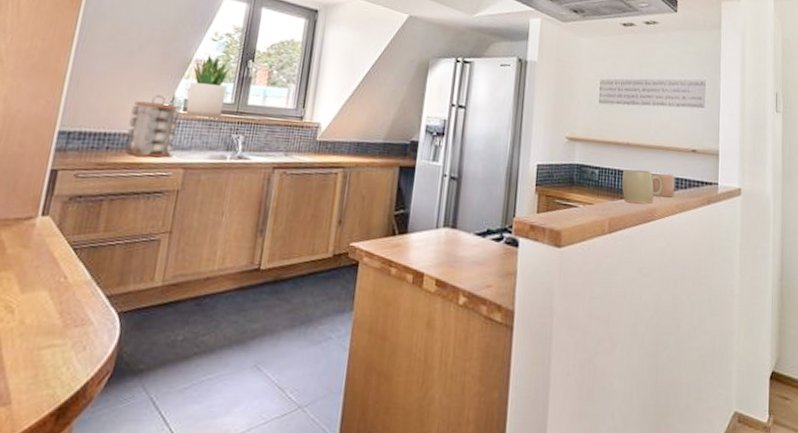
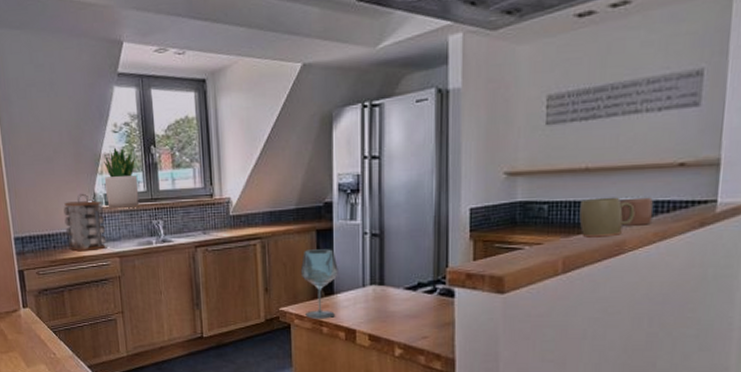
wine glass: none [376,185,415,259] -> present [300,249,338,319]

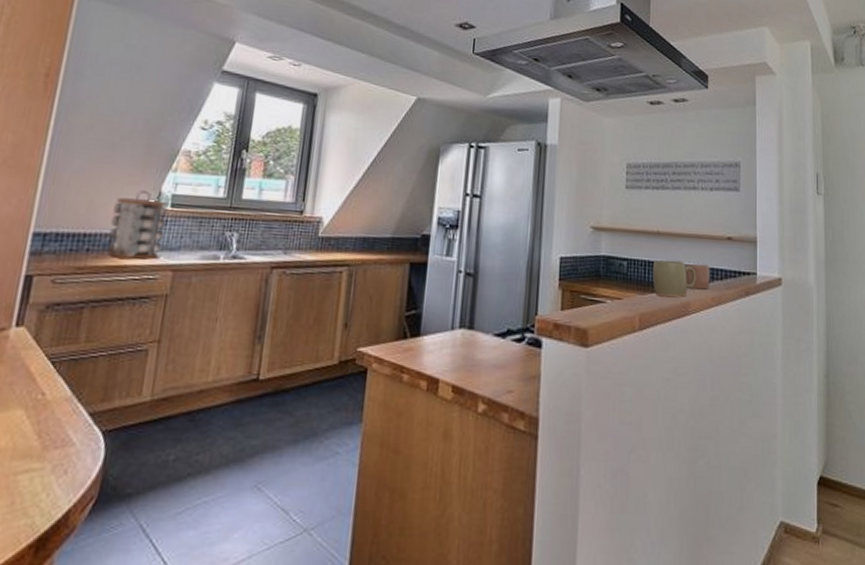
planter: present [104,146,139,208] -> none [174,145,223,214]
wine glass: present [300,249,338,319] -> none [386,283,428,365]

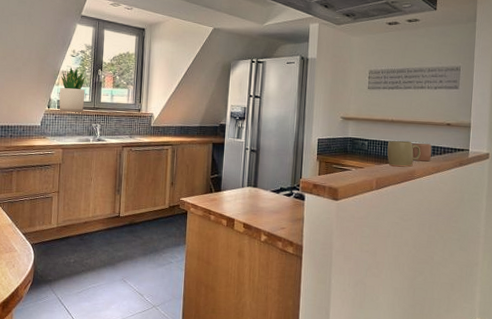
spice rack: present [106,190,168,261] -> none [22,97,56,142]
planter: none [174,145,223,214] -> present [59,67,86,113]

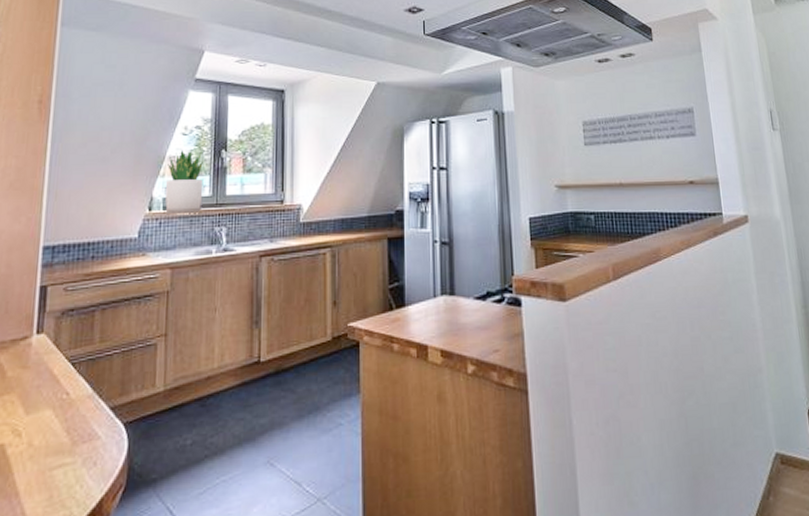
mug: present [387,140,421,167] -> none [619,209,664,246]
cup: present [411,143,432,162] -> none [649,210,677,236]

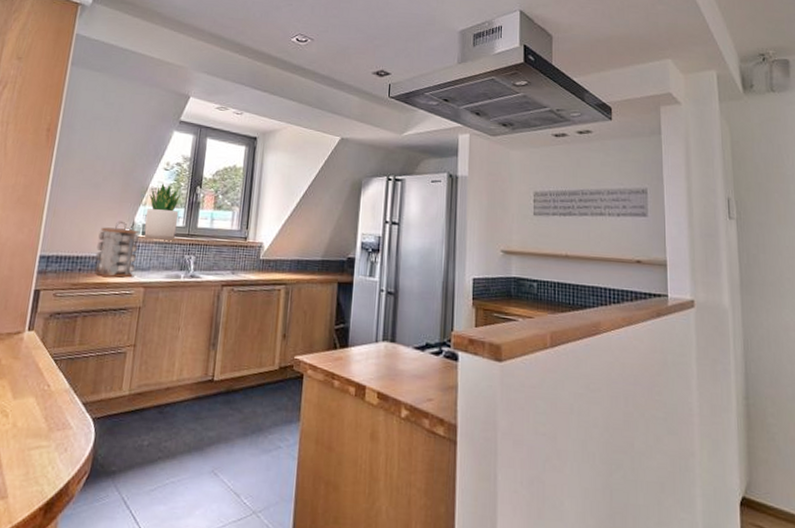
spice rack: none [109,197,161,263] -> present [93,221,140,279]

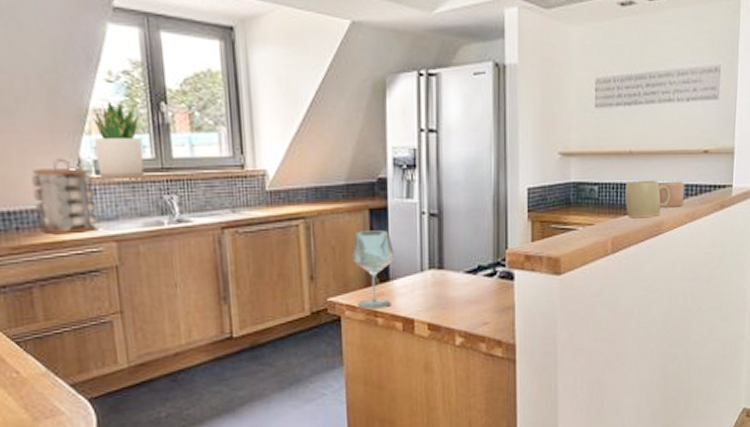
wine glass: none [319,300,355,372] -> present [351,230,394,310]
mug: none [562,282,606,318] -> present [625,180,671,219]
cup: none [593,285,619,311] -> present [657,181,684,209]

